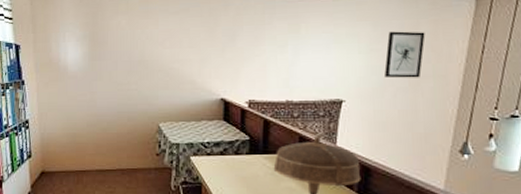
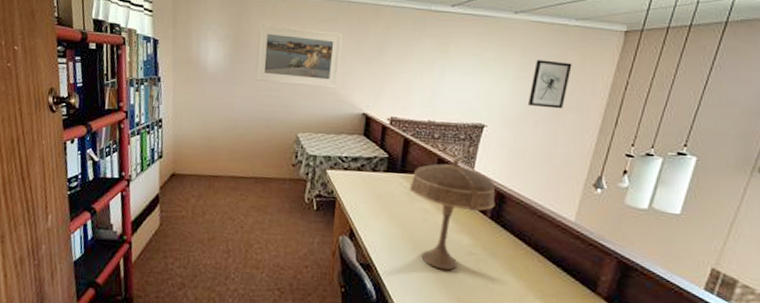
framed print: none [113,21,195,77] -> present [255,24,343,88]

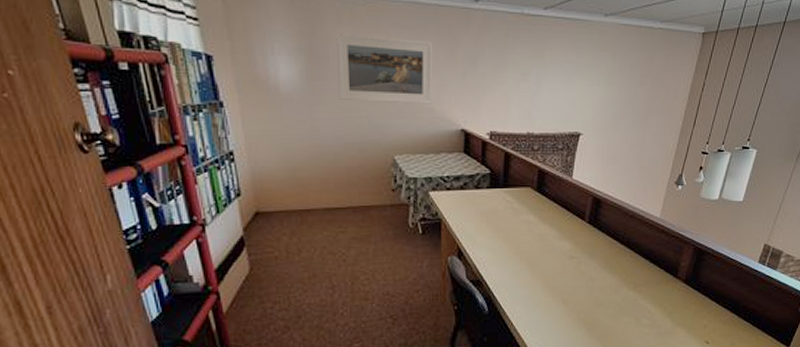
table lamp: present [409,158,495,271] -> none [513,168,592,276]
wall art: present [528,59,572,109] -> none [619,64,657,113]

